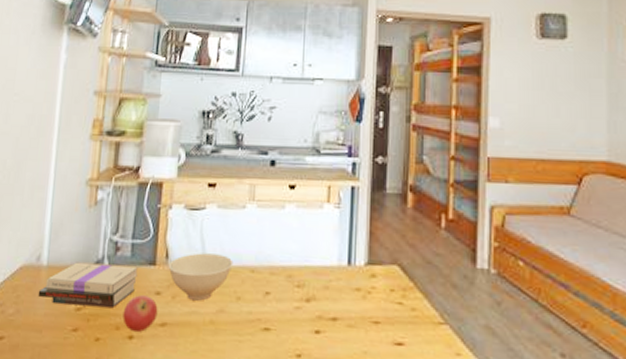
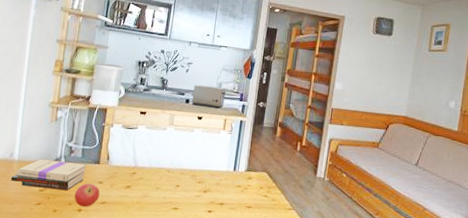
bowl: present [168,253,233,301] -> none [108,157,156,189]
toaster: none [279,137,327,171] -> present [192,84,227,109]

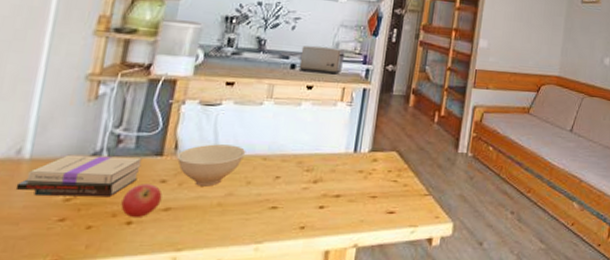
bowl: none [108,157,156,189] -> present [176,144,246,187]

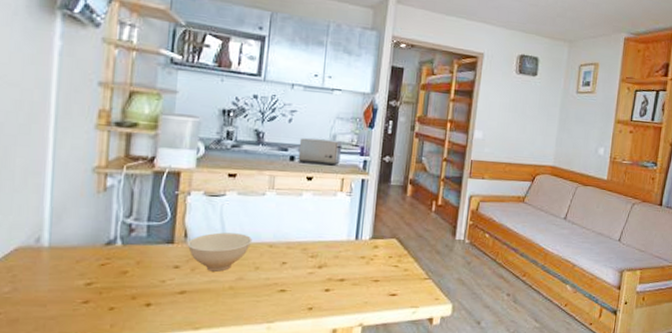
books: present [15,154,142,198] -> none [39,242,155,282]
fruit: present [120,184,163,218] -> none [139,269,177,301]

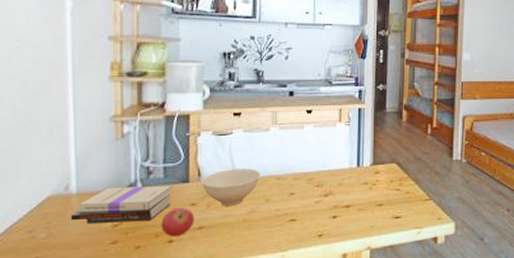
books: none [39,242,155,282] -> present [70,186,172,223]
fruit: none [139,269,177,301] -> present [161,207,195,237]
toaster: present [298,137,343,166] -> none [297,72,338,98]

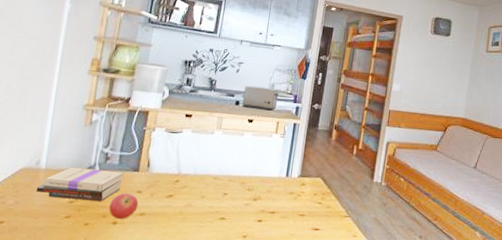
bowl: present [201,168,261,206] -> none [149,164,201,198]
toaster: none [297,72,338,98] -> present [242,85,280,111]

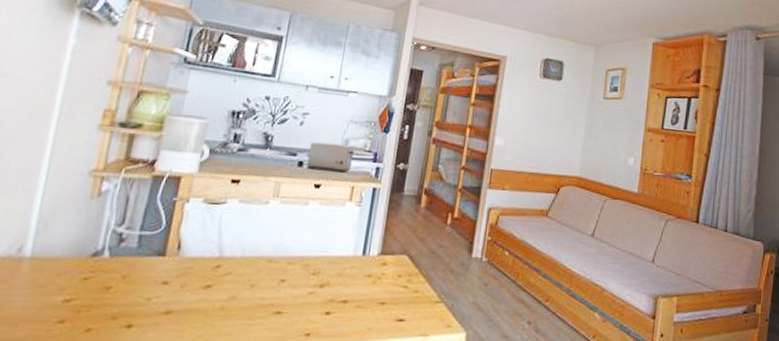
books: present [36,167,124,202] -> none [15,253,144,299]
fruit: present [109,193,139,220] -> none [121,285,164,322]

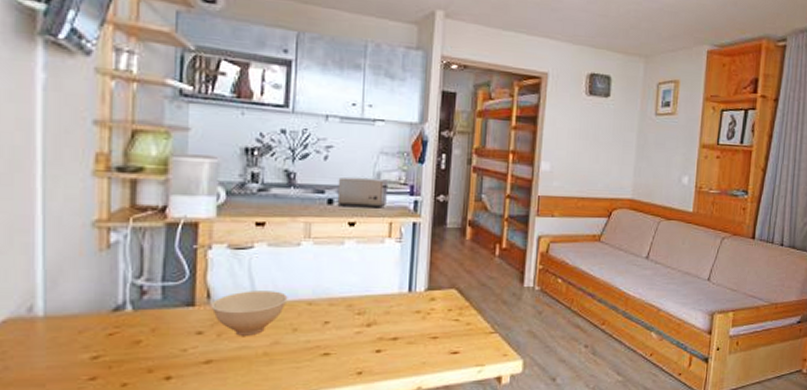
bowl: none [179,244,251,289] -> present [210,291,288,336]

